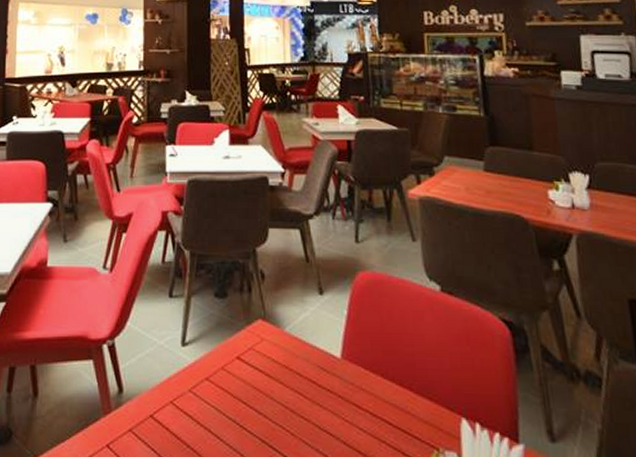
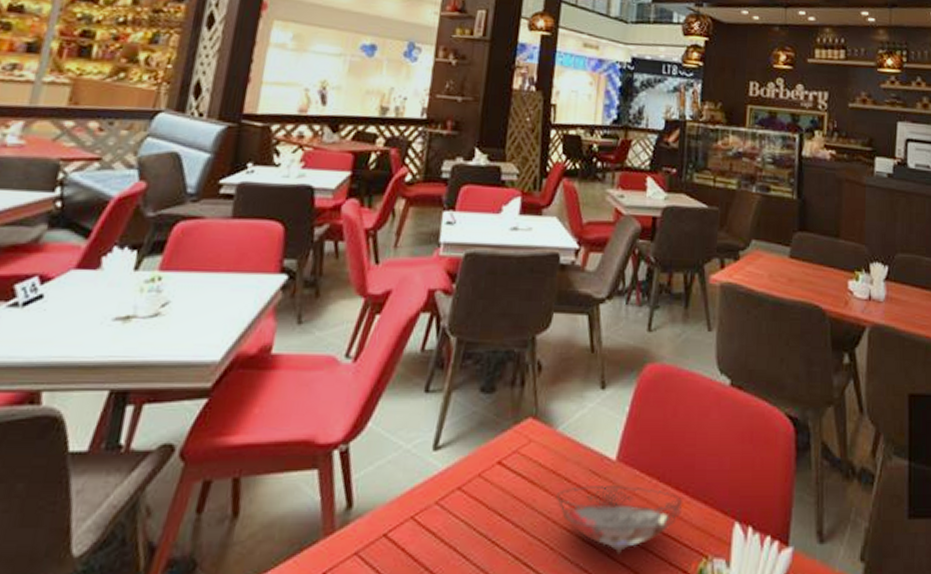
dish: none [290,380,409,443] -> present [555,486,683,554]

